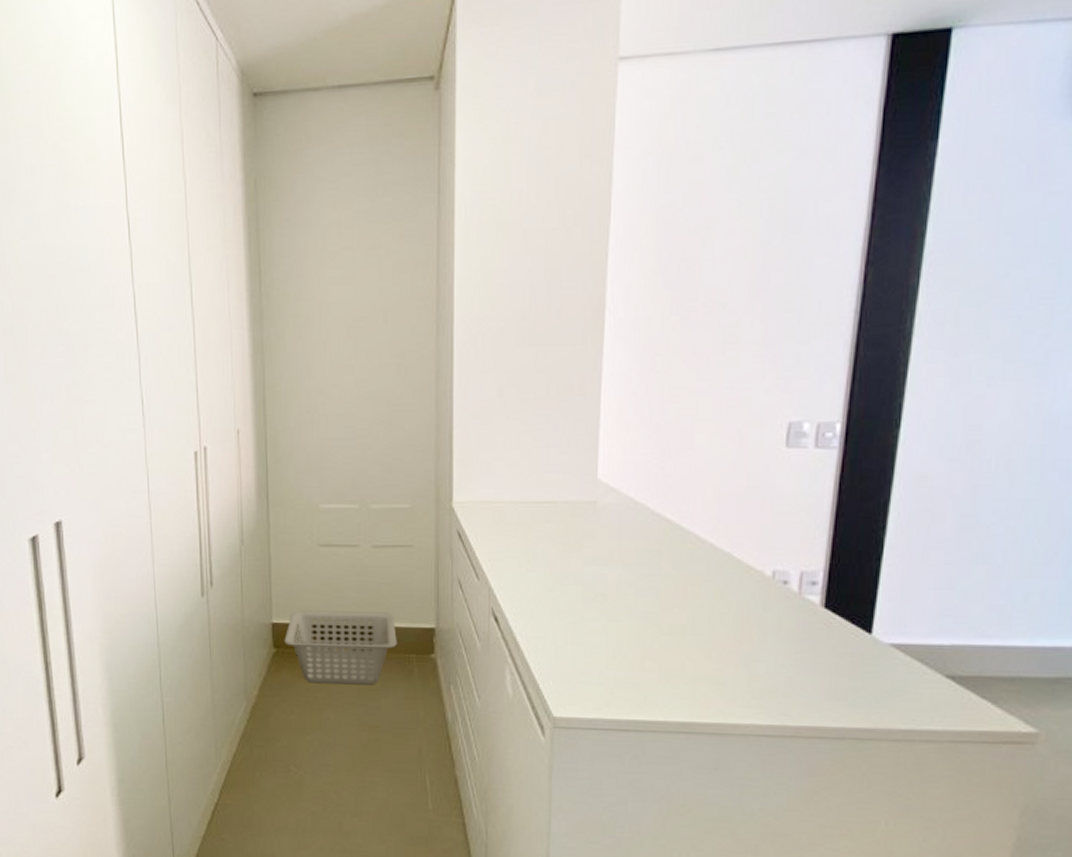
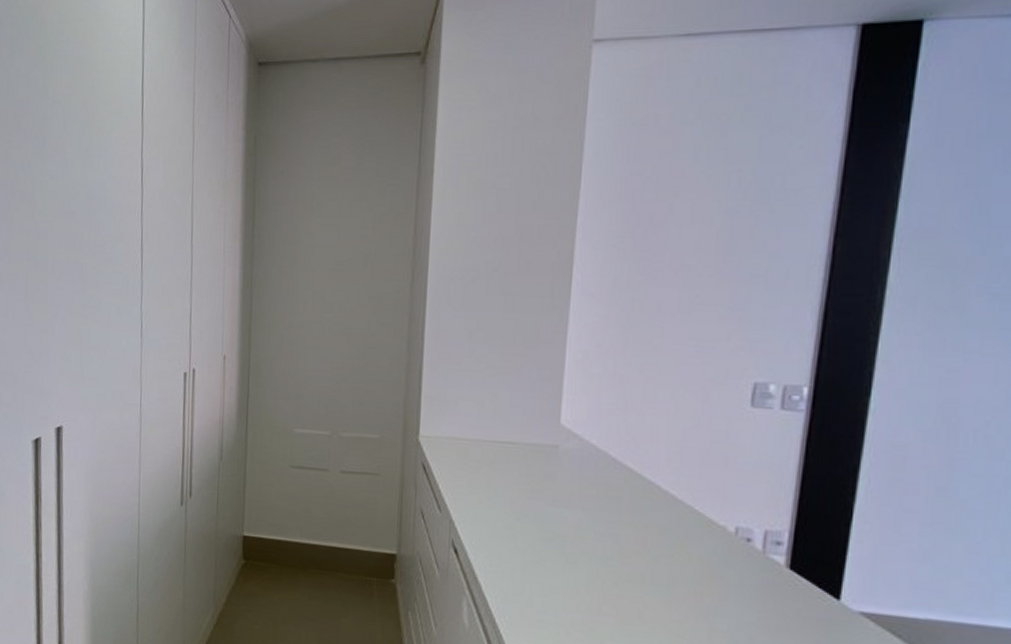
laundry basket: present [284,612,397,686] -> none [253,527,360,604]

